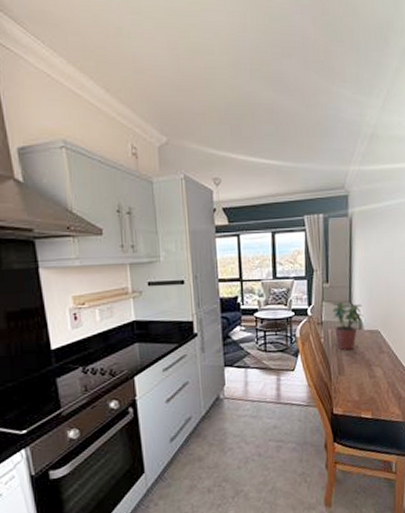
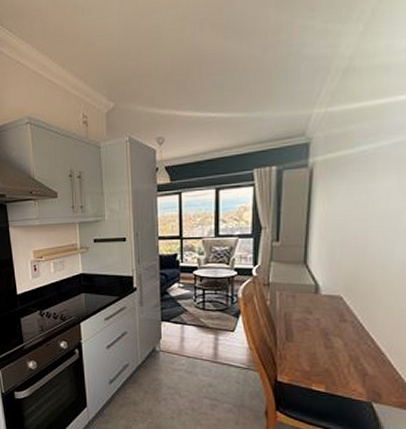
potted plant: present [332,302,363,351] -> none [282,263,321,315]

